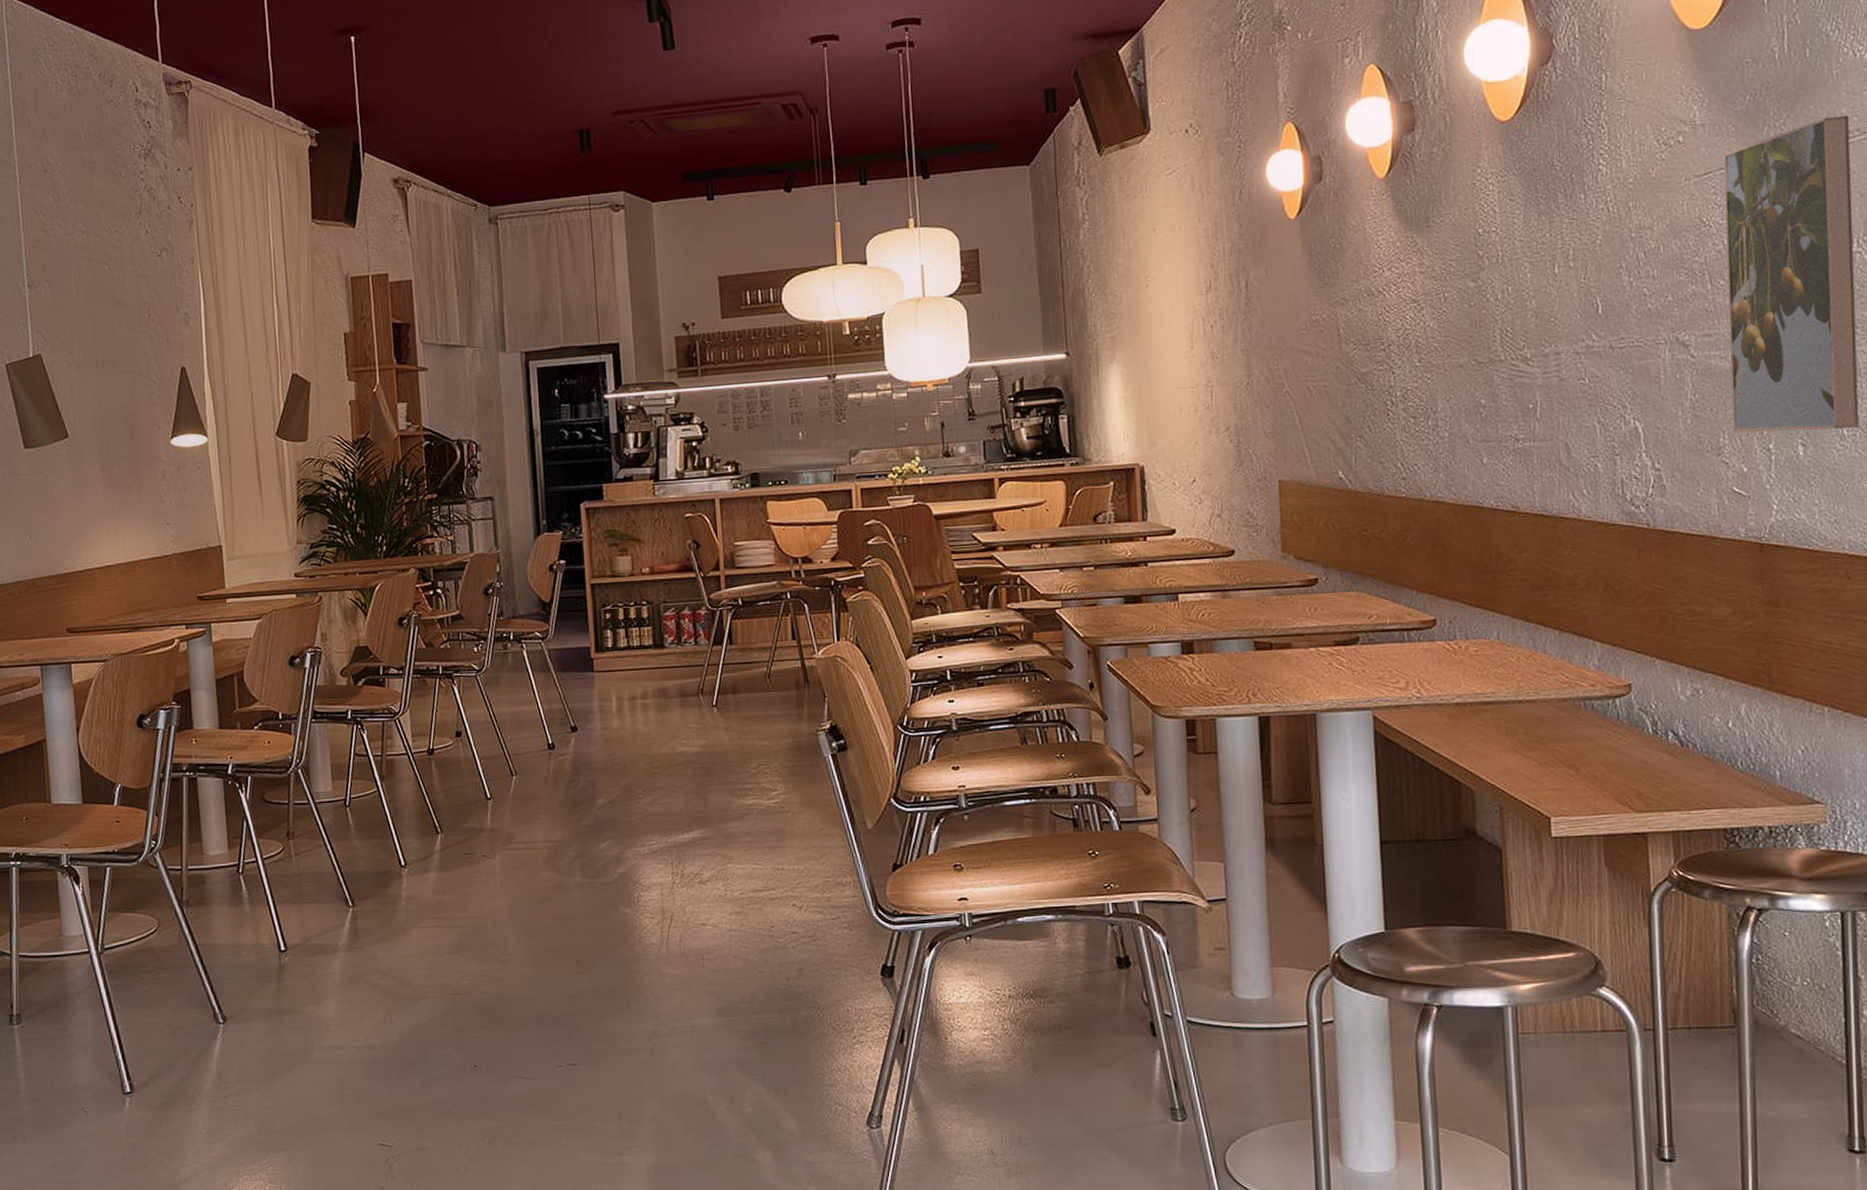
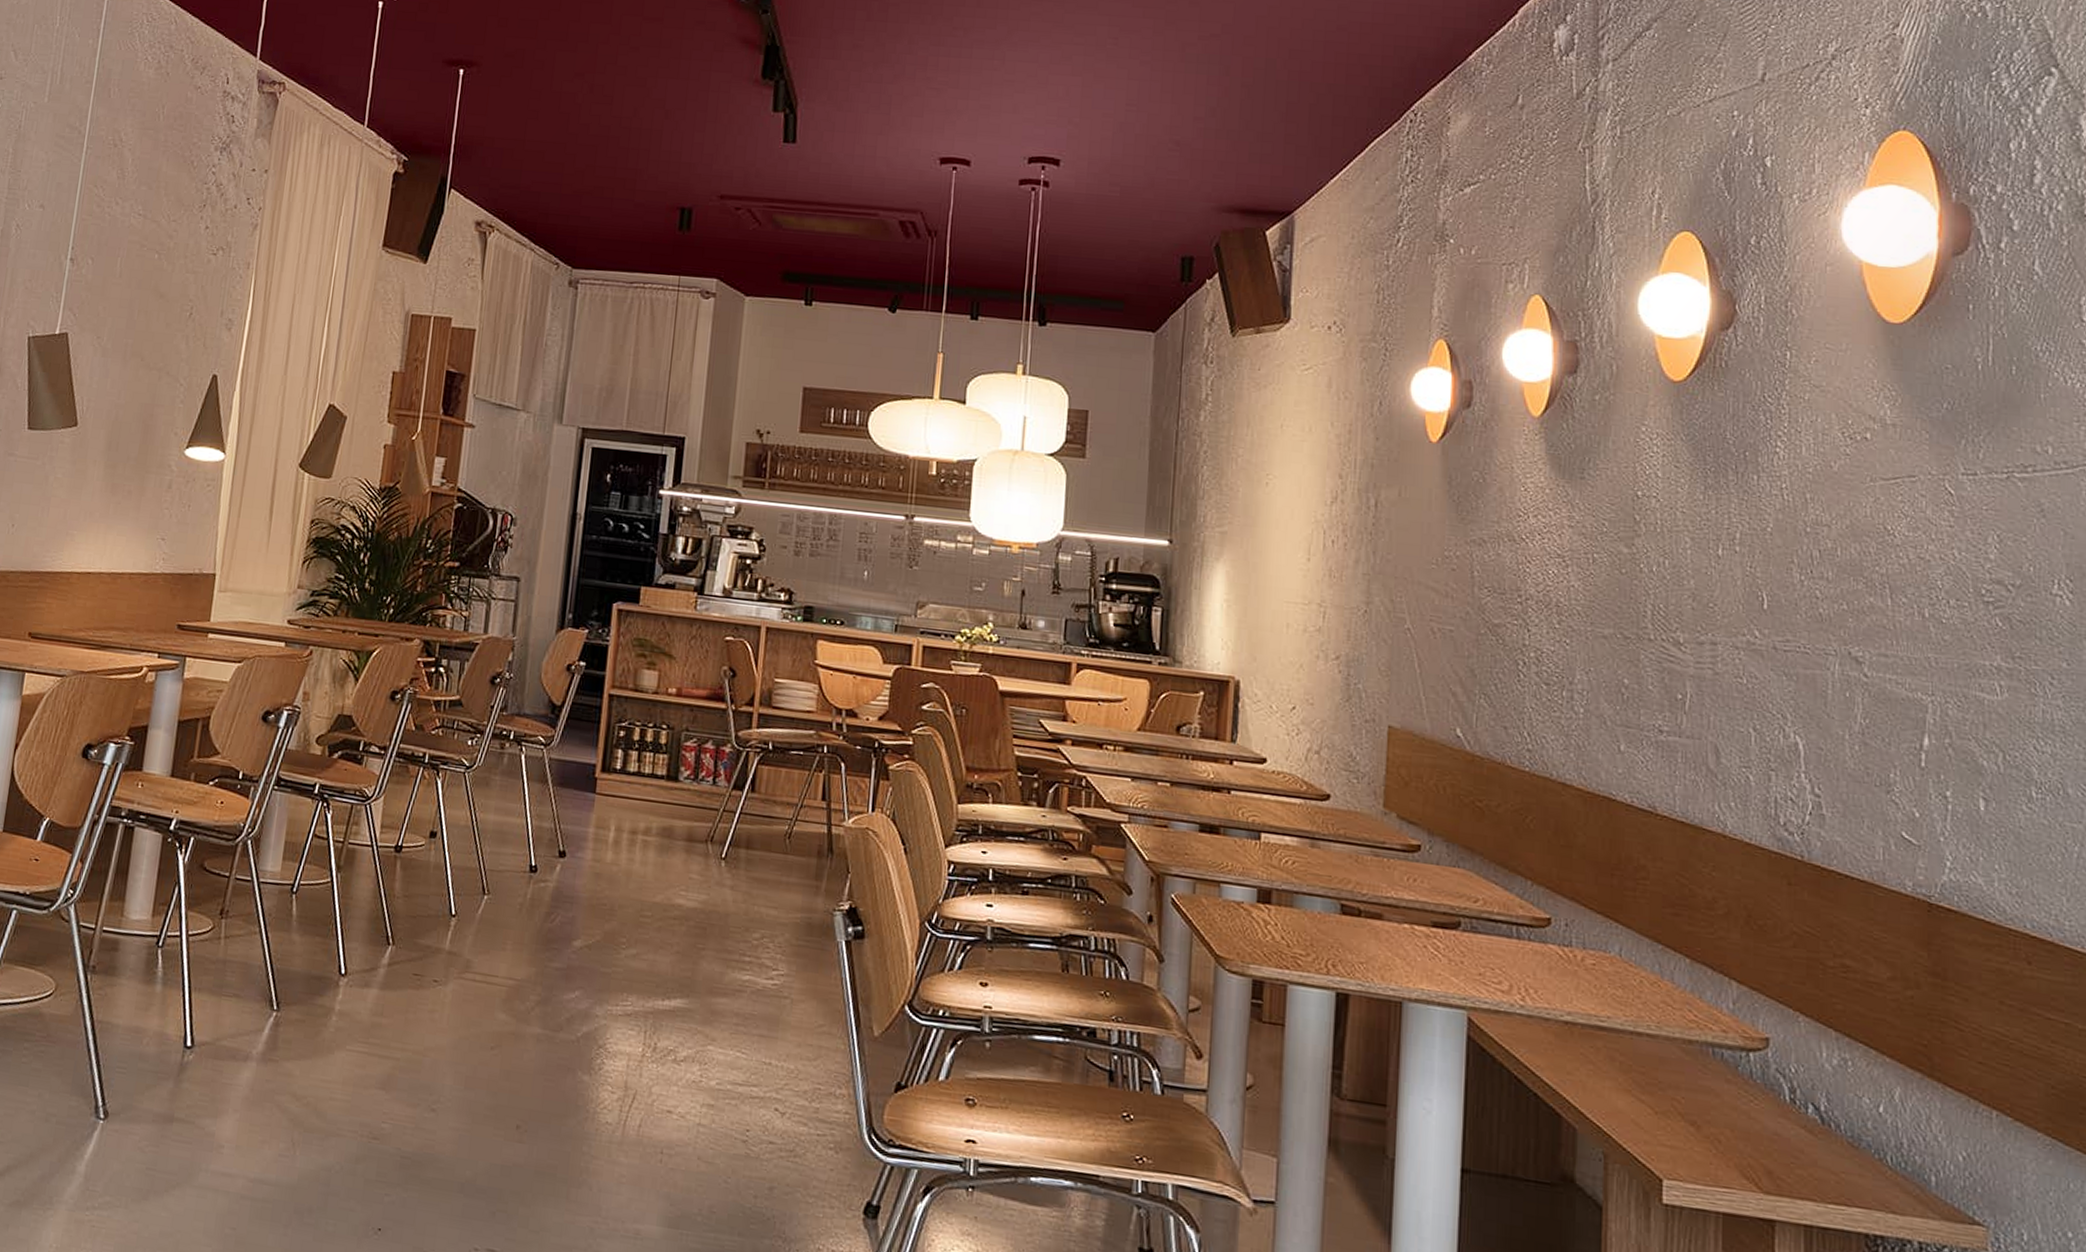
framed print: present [1723,115,1860,432] -> none [1906,442,2056,791]

